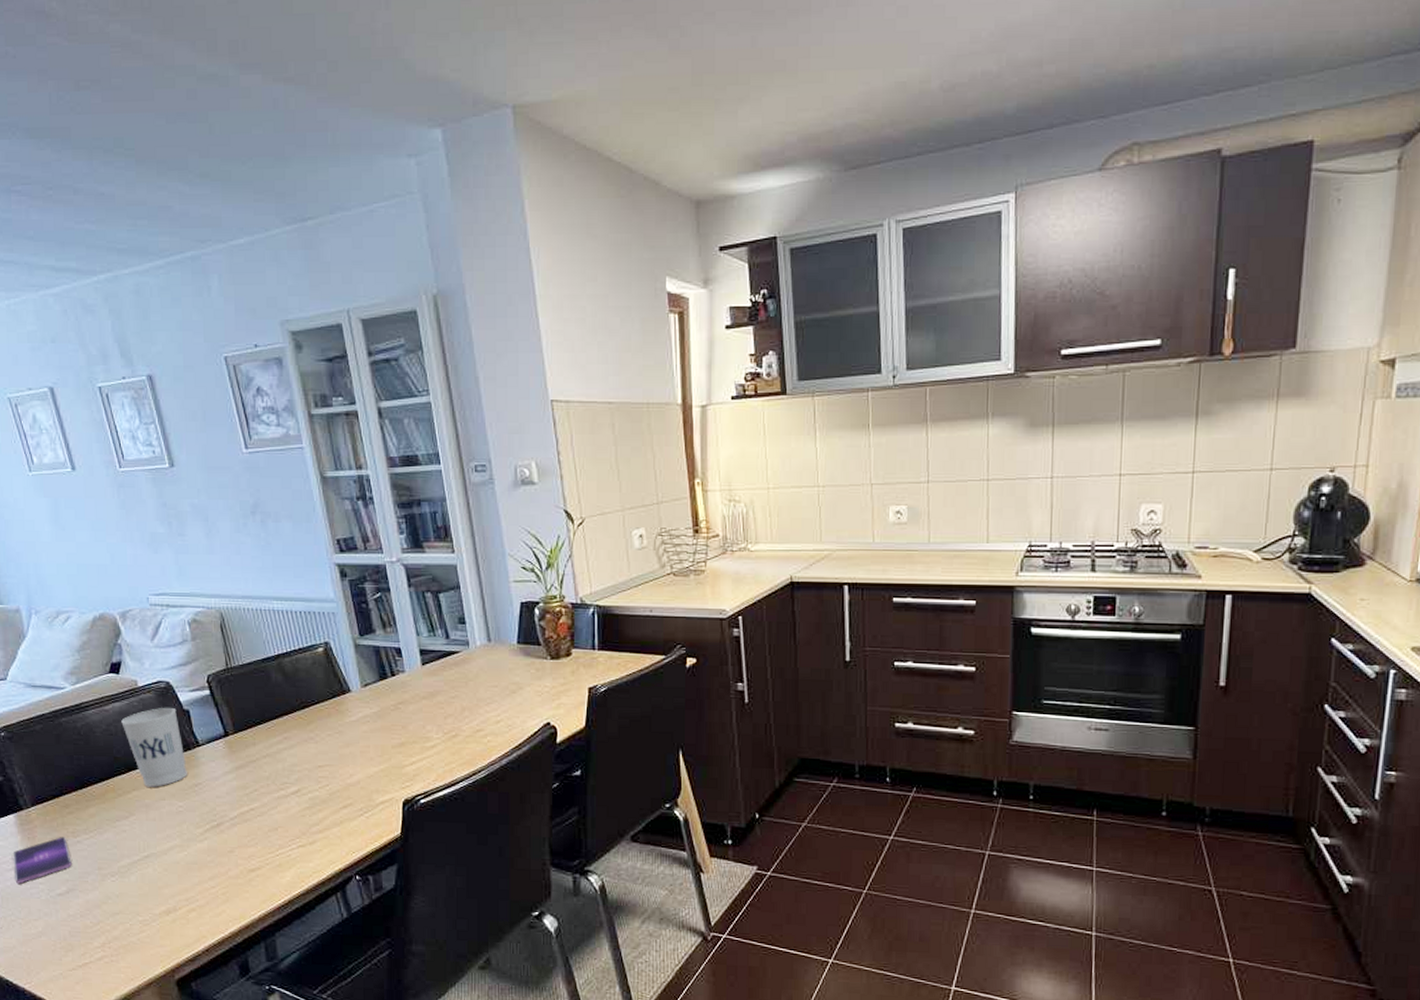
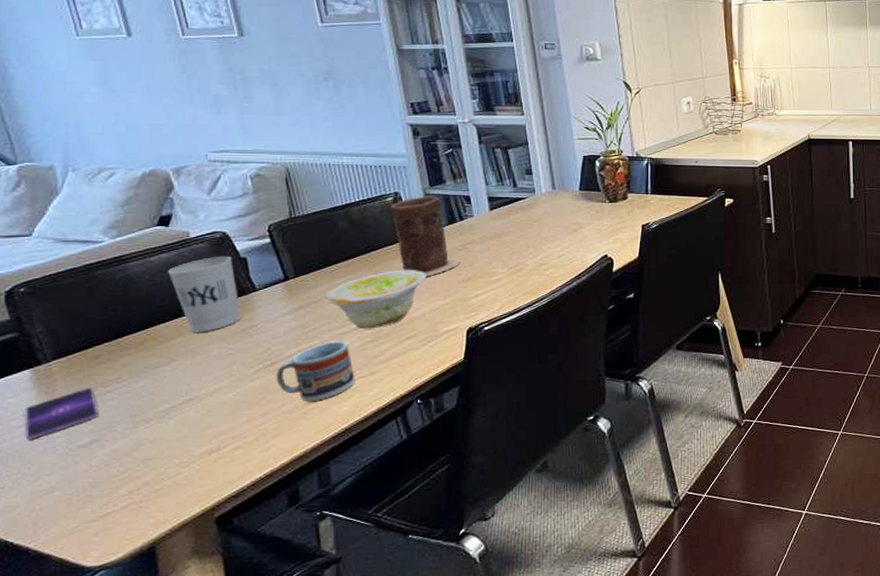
cup: none [222,805,295,869] -> present [276,341,355,402]
bowl: none [263,729,361,794] -> present [326,269,427,329]
vase: none [321,647,394,738] -> present [390,196,461,276]

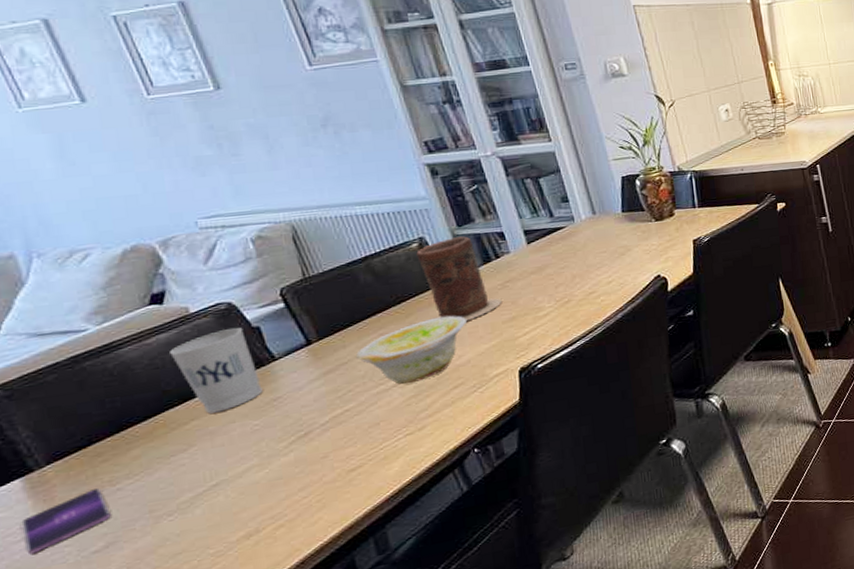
cup: present [276,341,355,402] -> none [312,399,402,469]

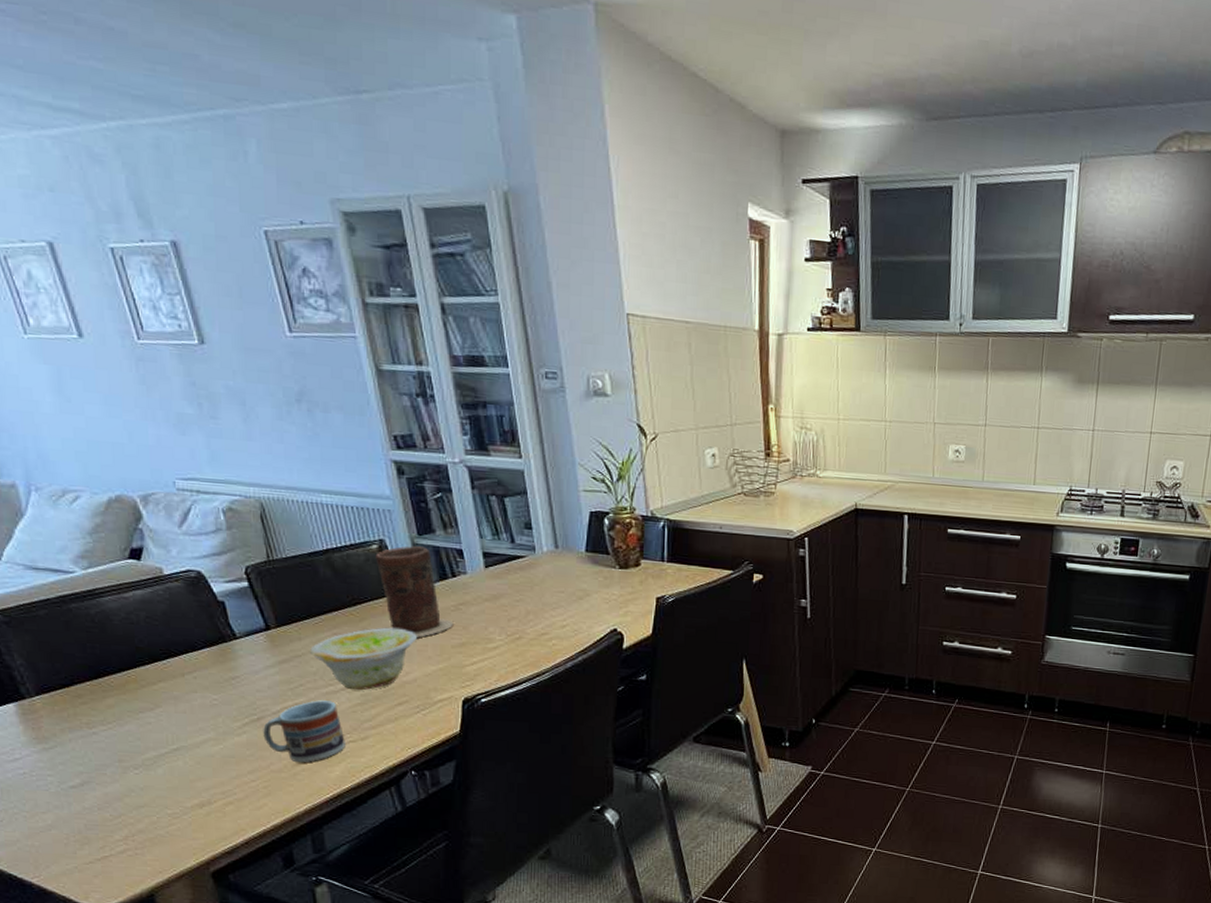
smartphone: present [21,488,111,555] -> none [13,728,87,776]
cup: present [170,328,263,414] -> none [144,598,223,679]
cup: none [312,399,402,469] -> present [263,700,345,763]

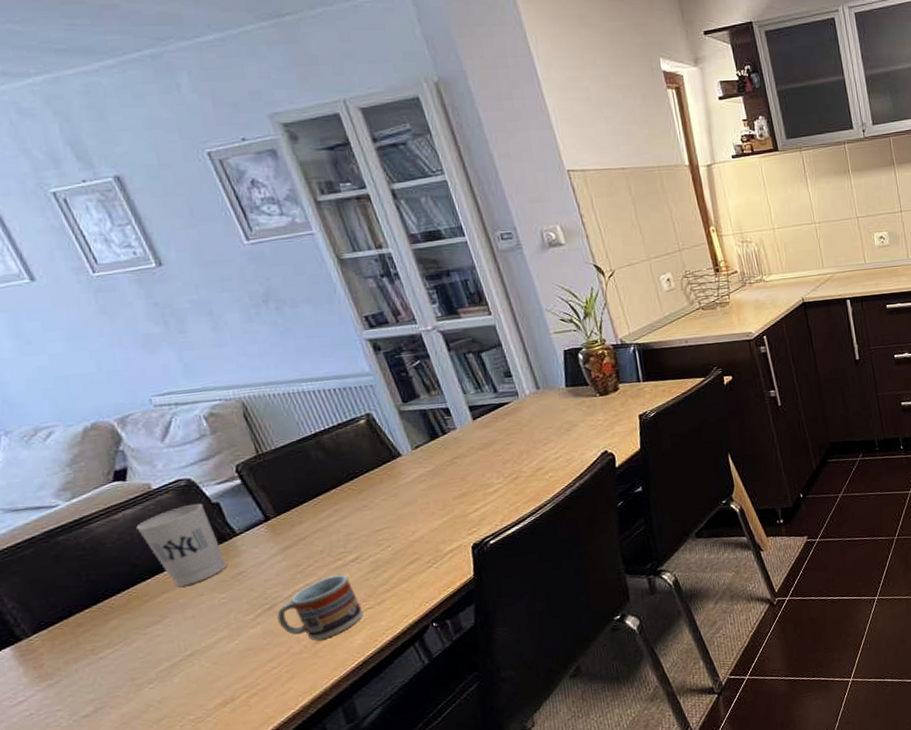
cup: none [144,598,223,679] -> present [136,504,227,587]
bowl: present [310,627,418,691] -> none [313,492,419,560]
vase: present [375,546,454,637] -> none [364,412,452,497]

